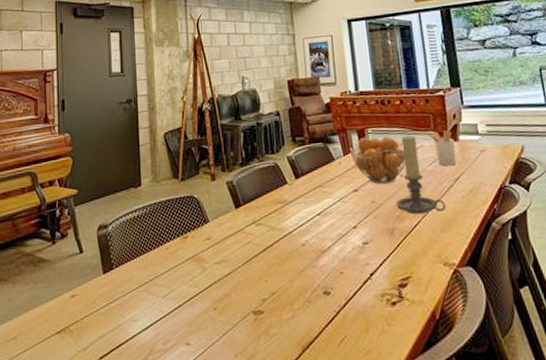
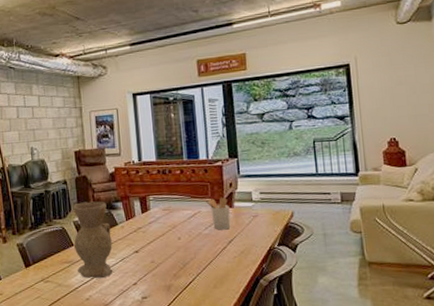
vase: none [287,134,331,221] -> present [74,201,113,278]
fruit basket: present [349,136,406,185] -> none [132,203,184,247]
candle holder: present [395,135,447,215] -> none [173,202,219,273]

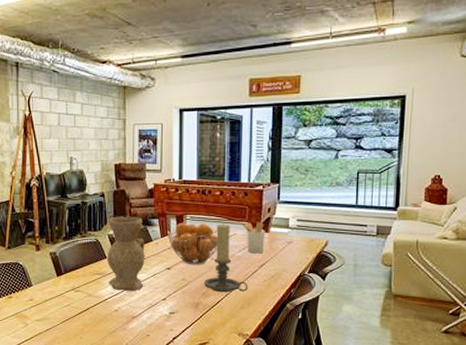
fruit basket: none [132,203,184,247] -> present [167,222,218,265]
candle holder: none [173,202,219,273] -> present [203,223,249,293]

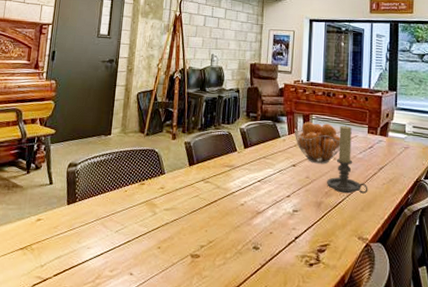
vase: present [107,216,145,291] -> none [237,111,273,186]
utensil holder: present [240,221,265,254] -> none [361,124,384,157]

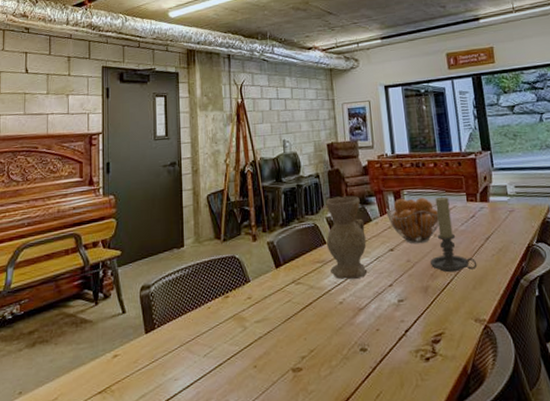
vase: none [237,111,273,186] -> present [326,195,368,280]

